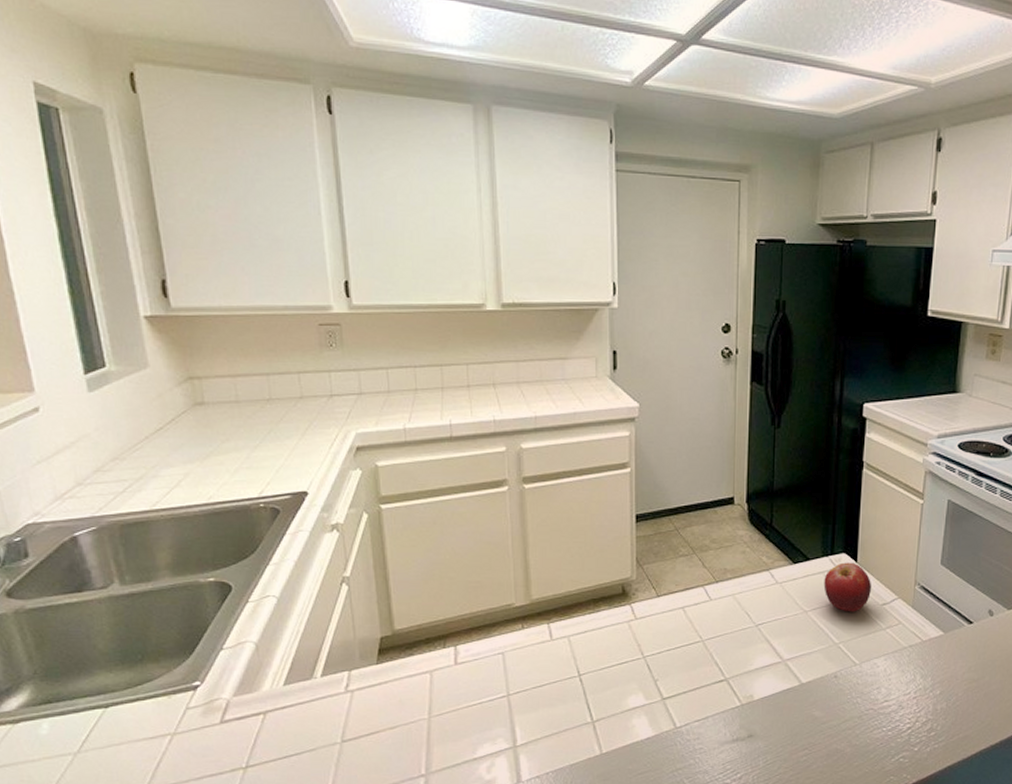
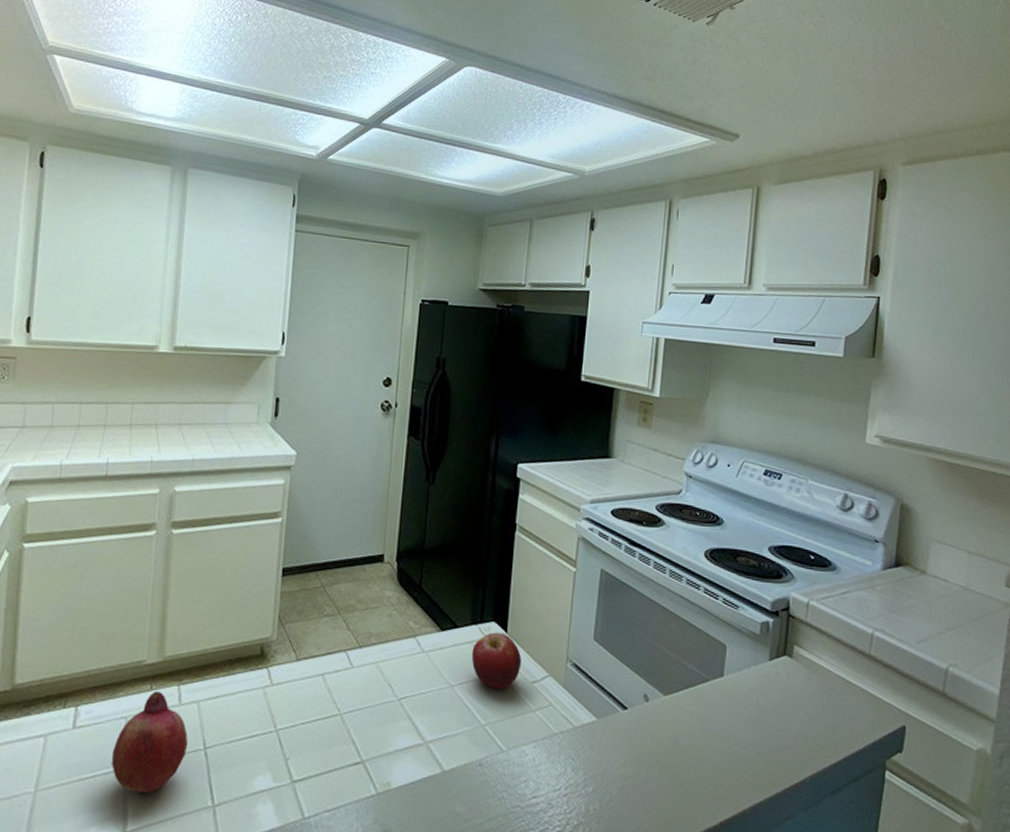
fruit: none [494,629,564,715] -> present [111,690,189,794]

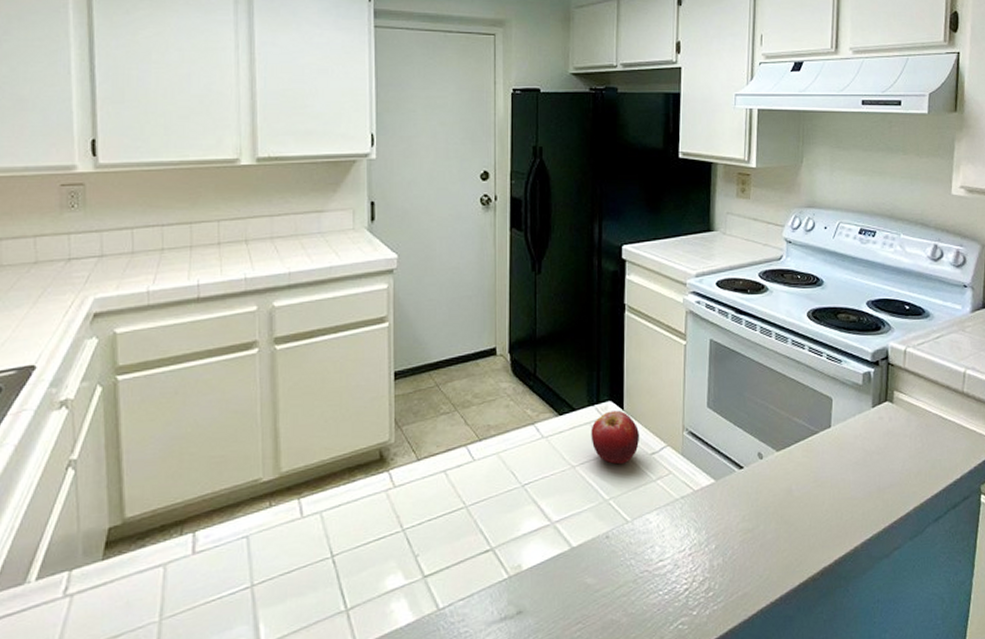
fruit: present [111,690,189,794] -> none [236,506,315,608]

